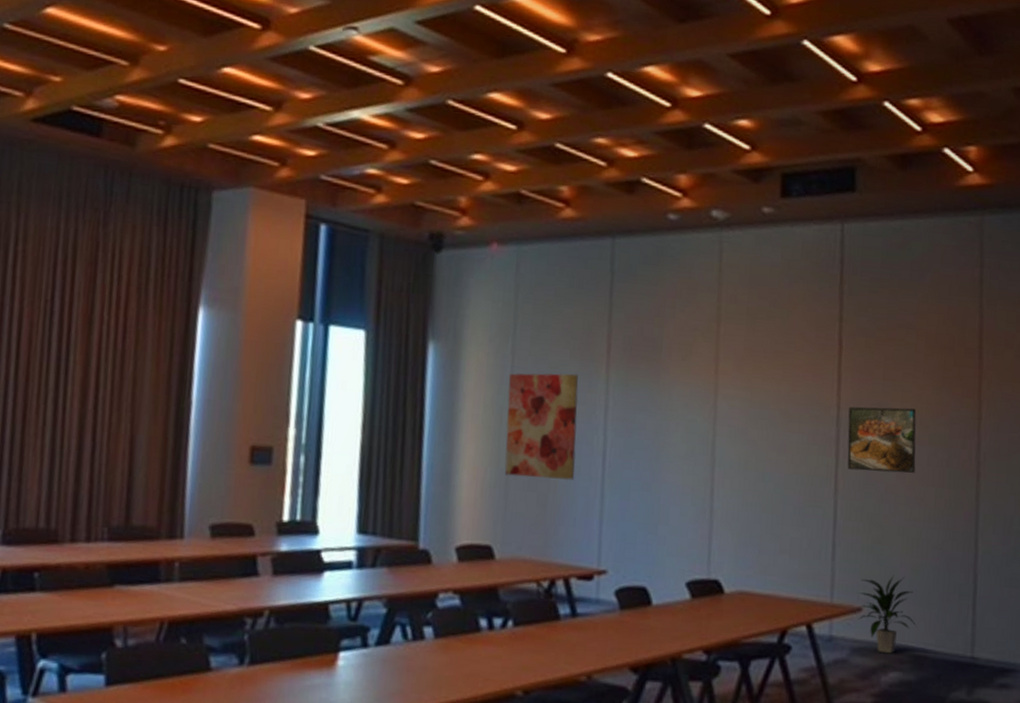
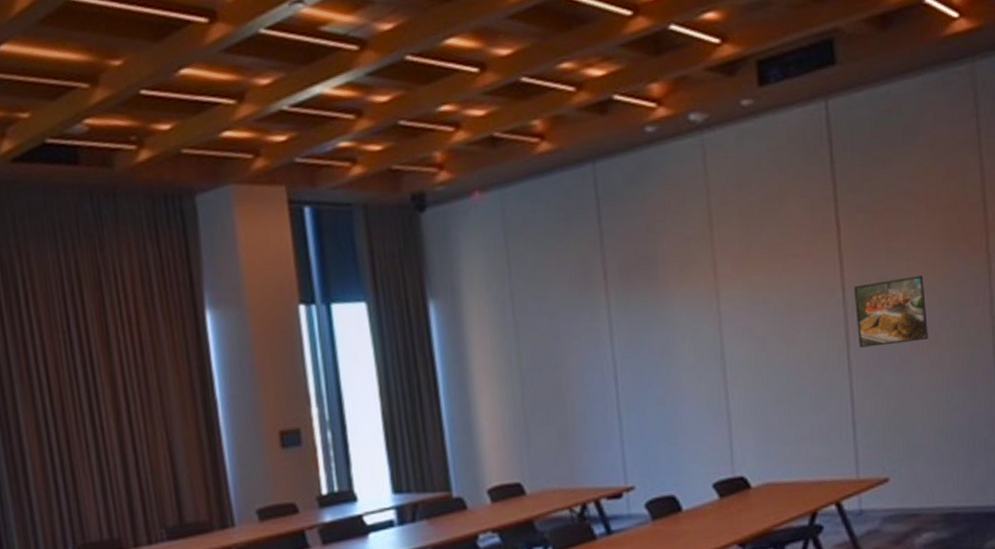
wall art: present [504,373,579,481] -> none [511,305,590,415]
indoor plant: present [858,575,917,654] -> none [884,441,946,517]

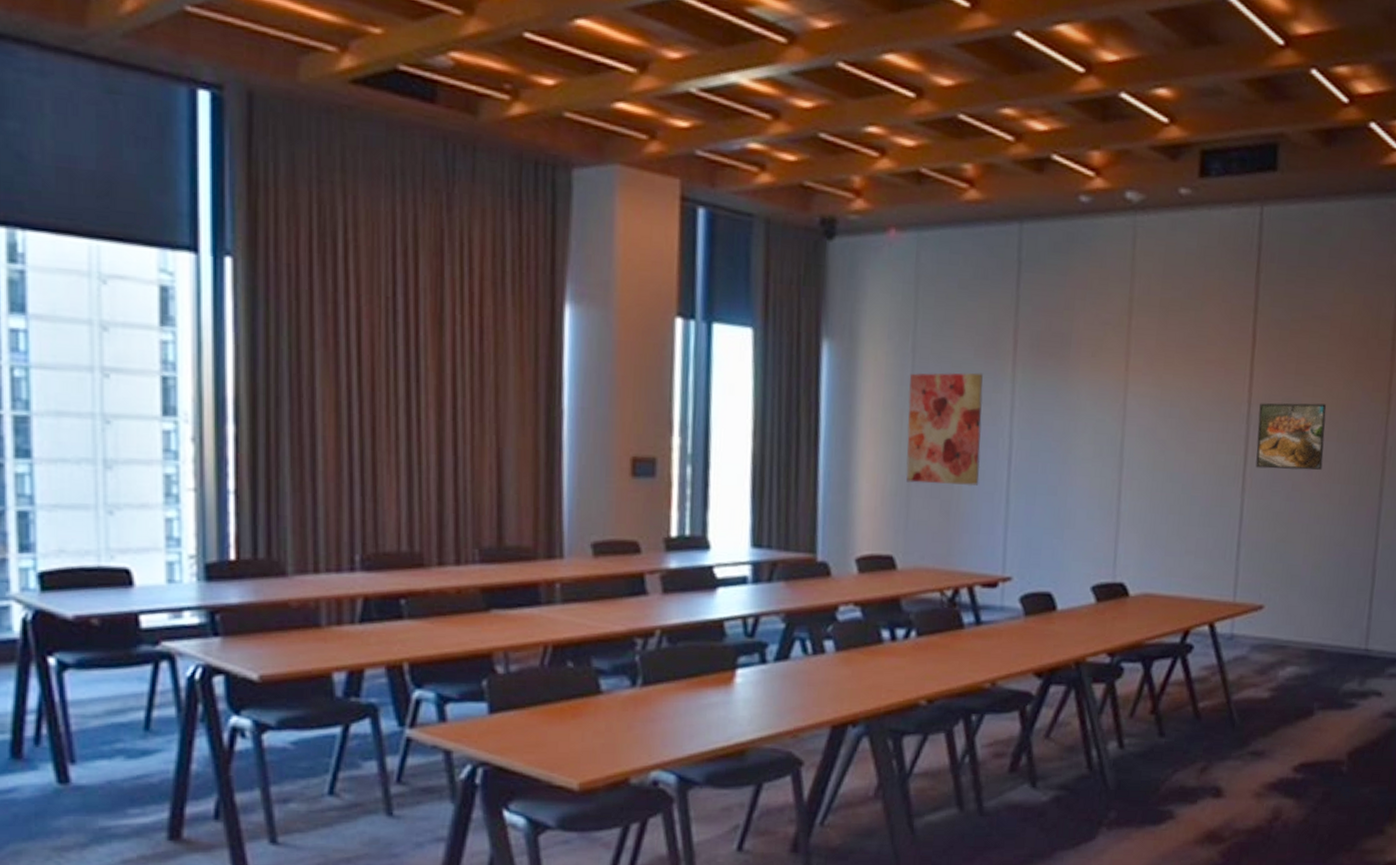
wall art: none [511,305,590,415] -> present [906,372,983,487]

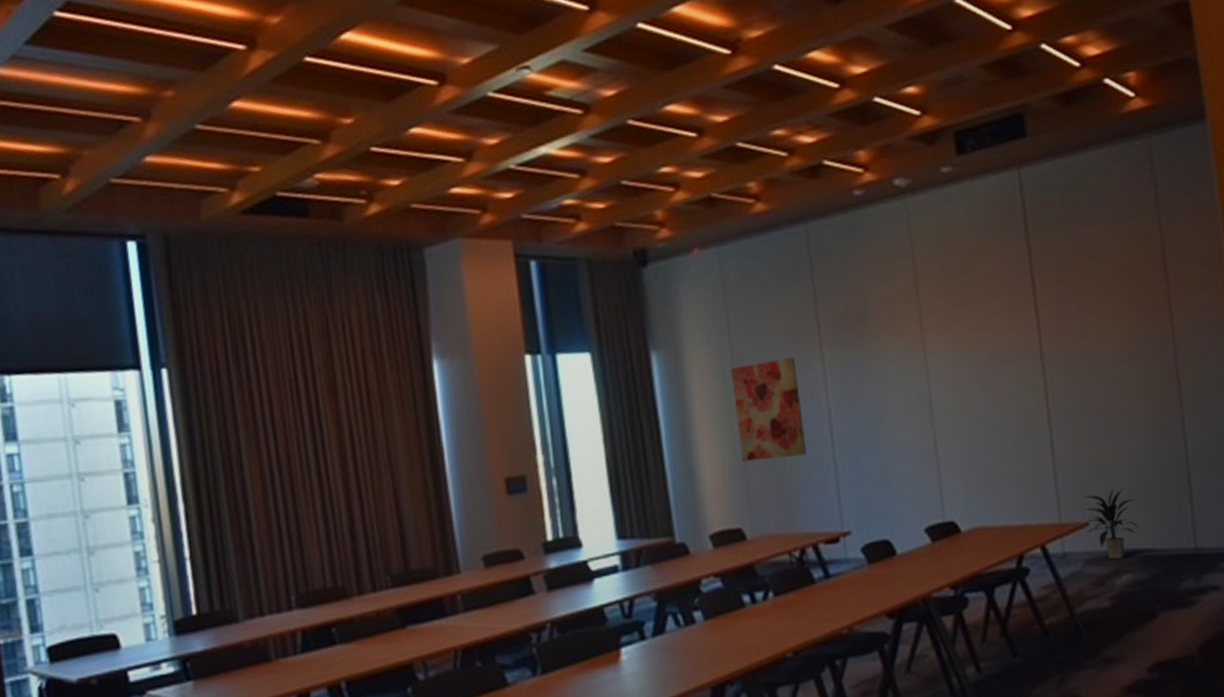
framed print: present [1255,403,1327,471] -> none [1050,331,1120,399]
indoor plant: none [1259,572,1316,649] -> present [1084,487,1142,559]

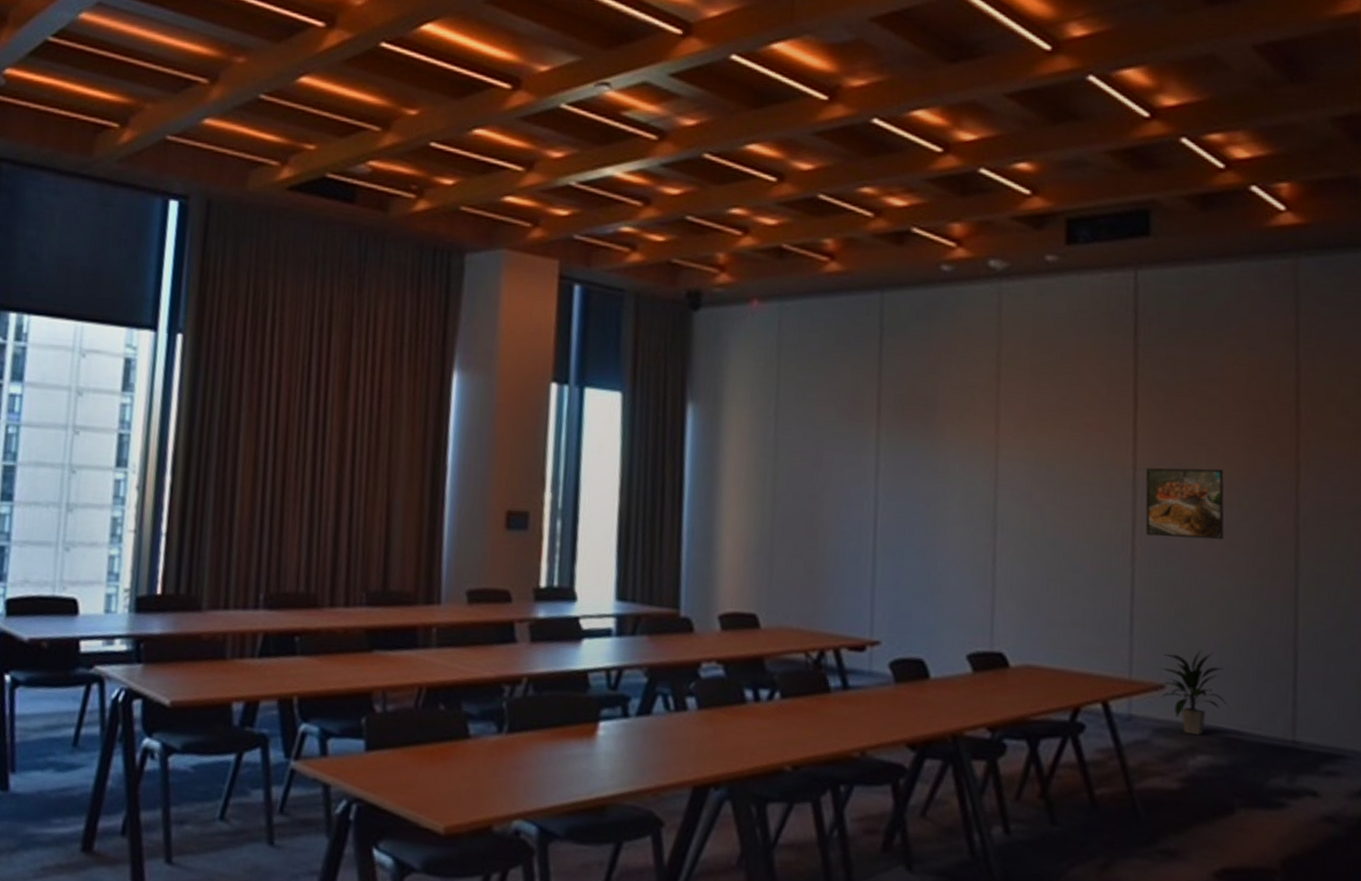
wall art: present [730,357,807,462] -> none [769,434,847,547]
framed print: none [1050,331,1120,399] -> present [1145,467,1224,540]

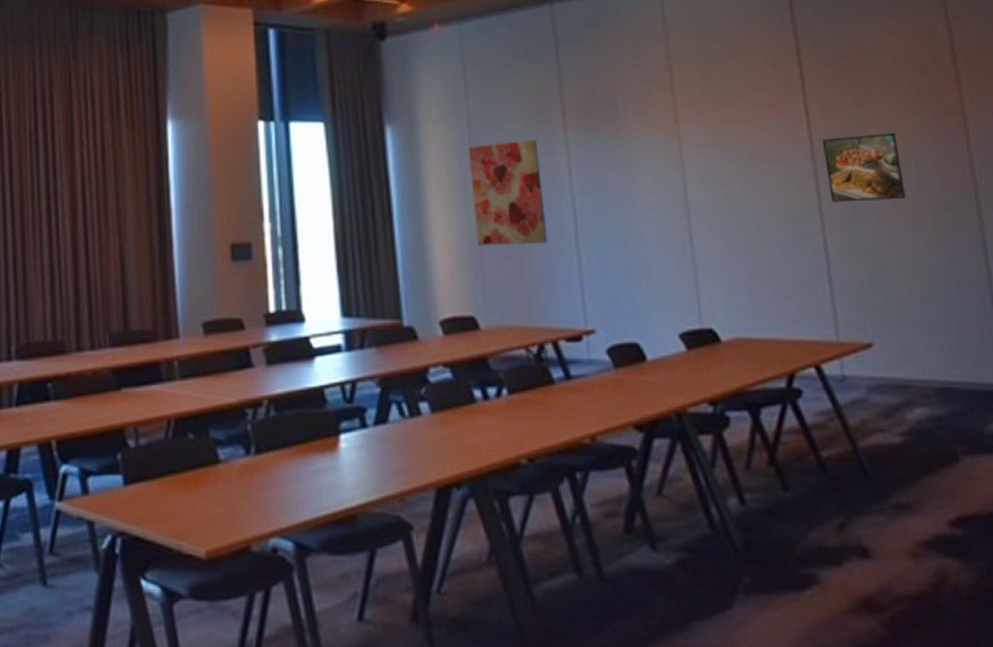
wall art: none [769,434,847,547] -> present [468,139,548,246]
indoor plant: present [1161,649,1229,736] -> none [866,306,937,389]

